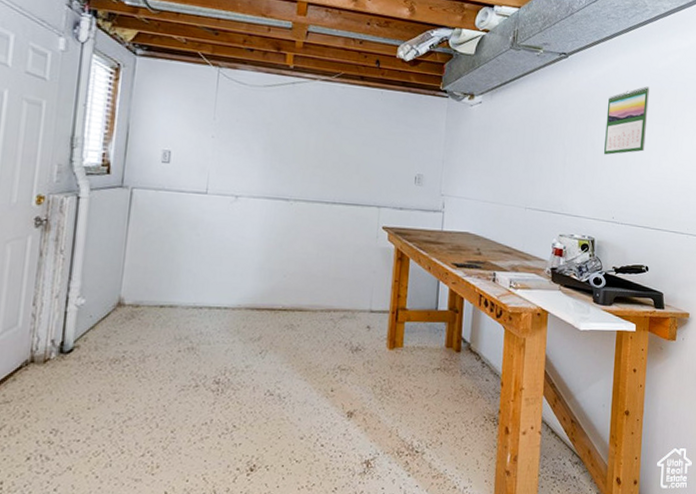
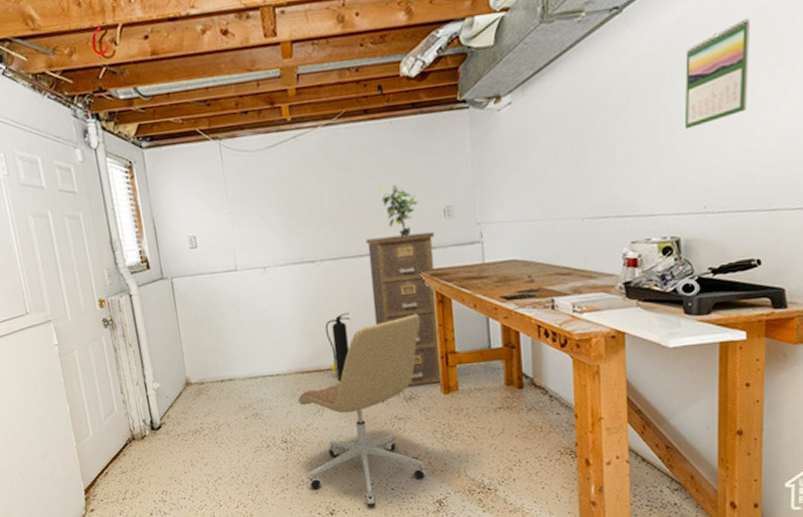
office chair: none [233,266,379,463] -> present [298,314,426,506]
fire extinguisher: none [284,254,313,323] -> present [325,312,350,381]
filing cabinet: none [336,189,404,337] -> present [366,231,442,386]
potted plant: none [362,145,395,194] -> present [379,185,418,237]

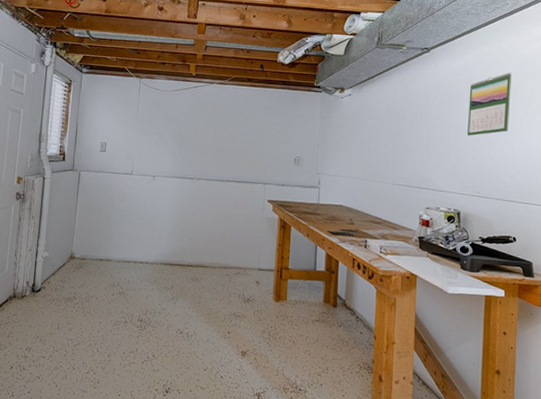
office chair: present [298,314,426,506] -> none [153,233,266,390]
fire extinguisher: present [325,312,350,381] -> none [190,222,212,276]
filing cabinet: present [366,231,442,386] -> none [230,169,286,292]
potted plant: present [379,185,418,237] -> none [250,134,277,173]

